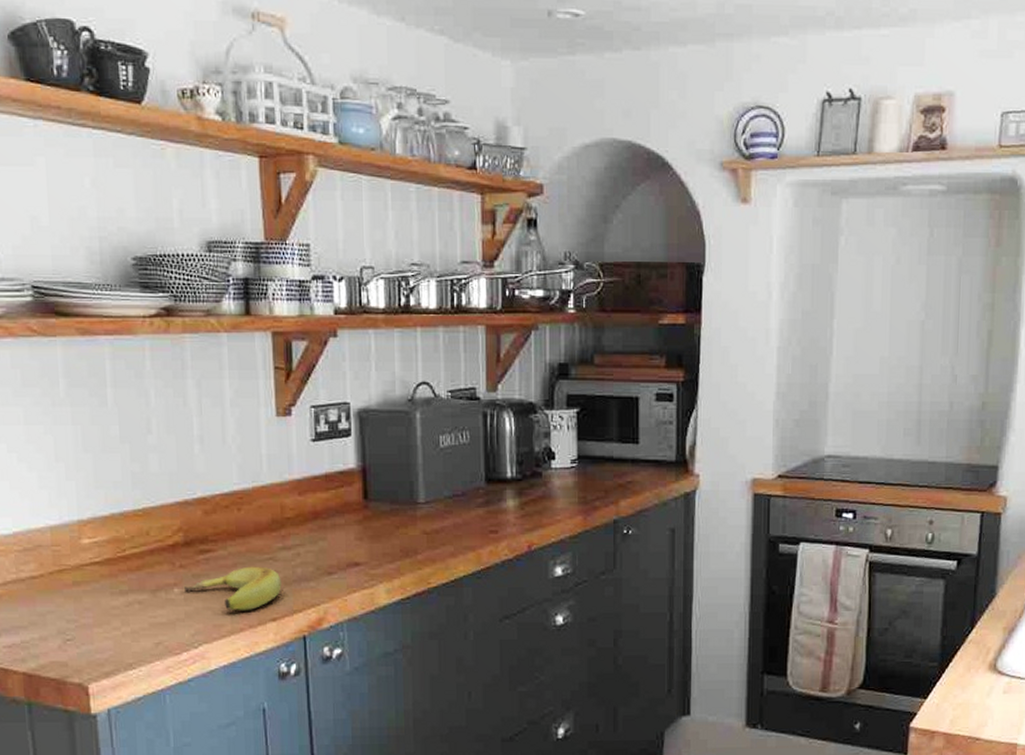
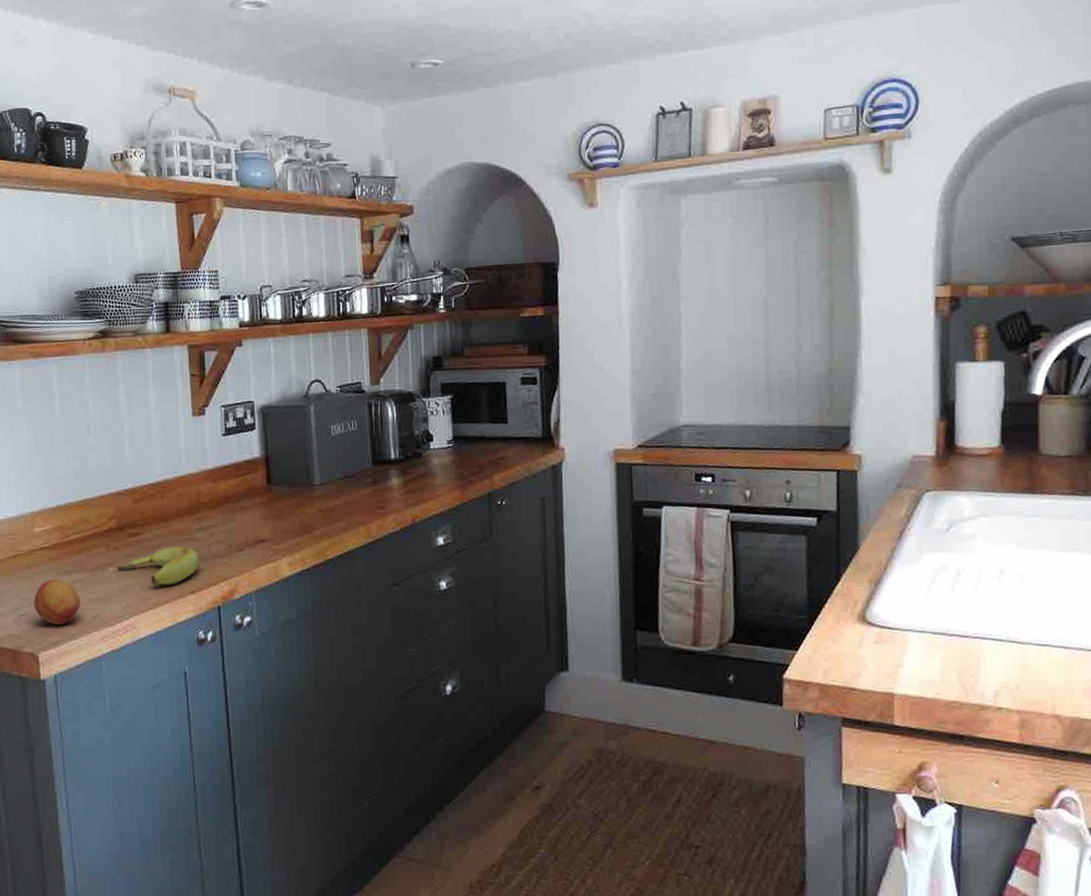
fruit: none [82,599,140,652] -> present [33,579,81,625]

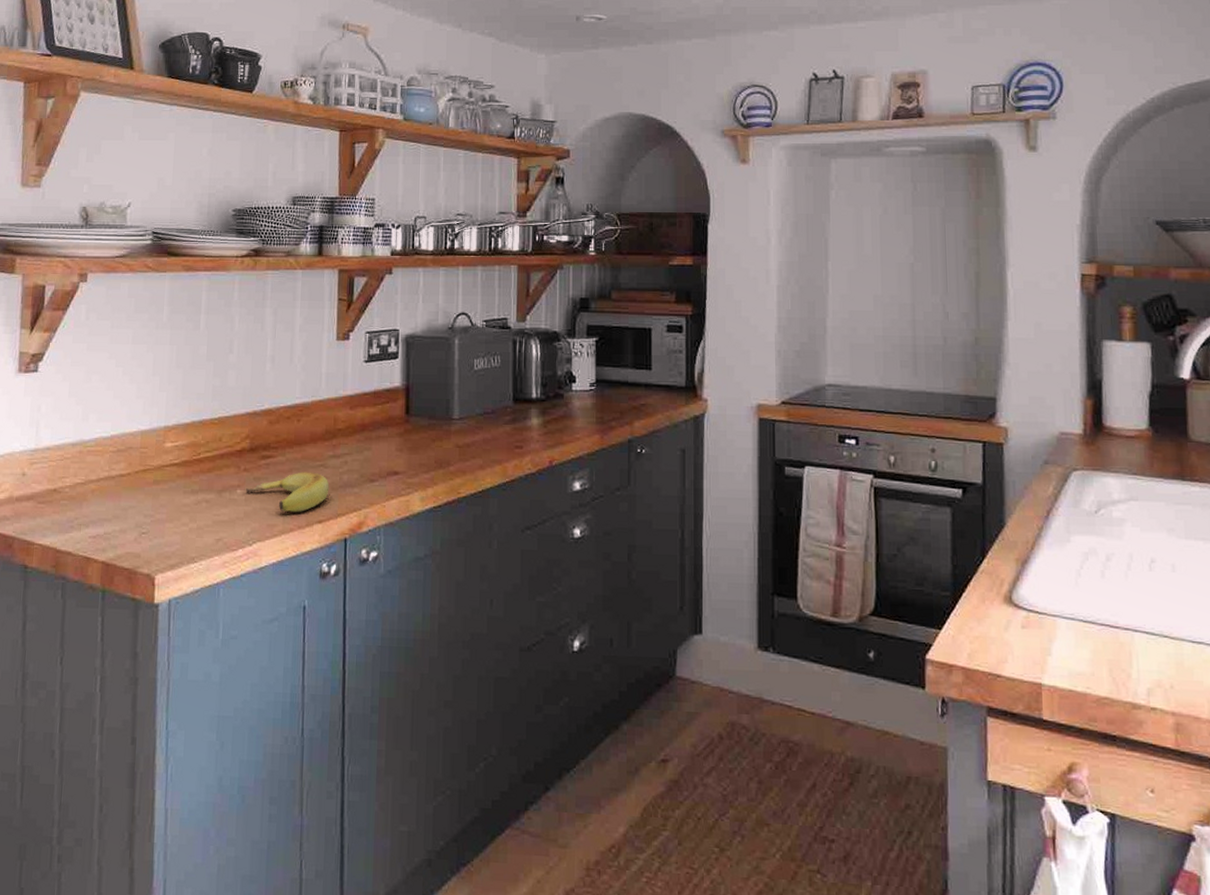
fruit: present [33,579,81,625] -> none [156,497,205,546]

